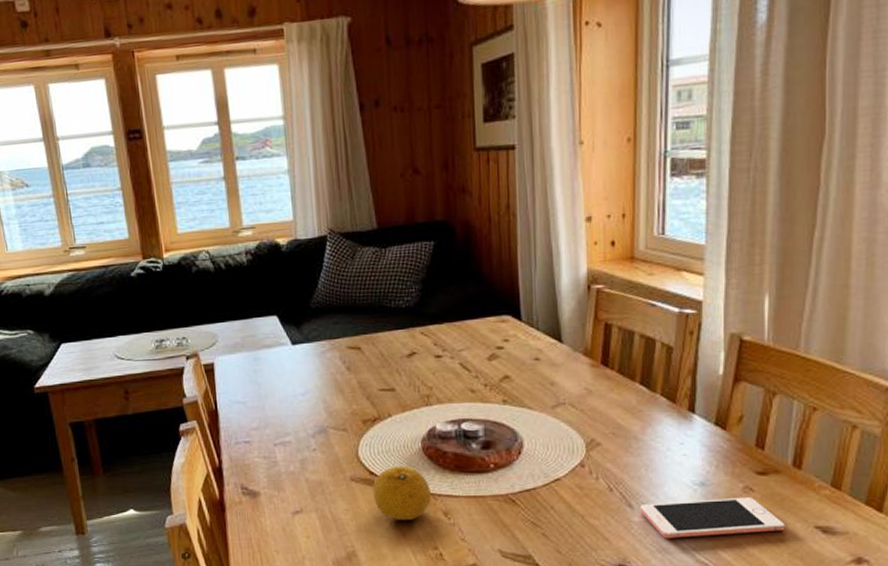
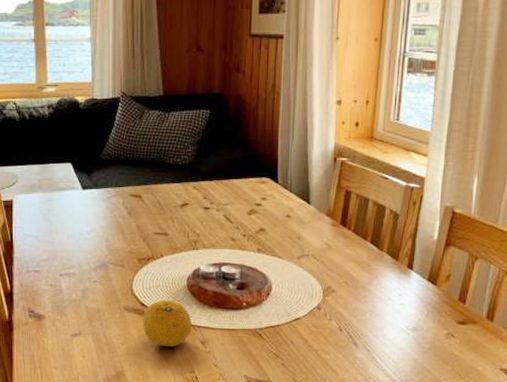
cell phone: present [640,496,785,539] -> none [363,341,478,373]

